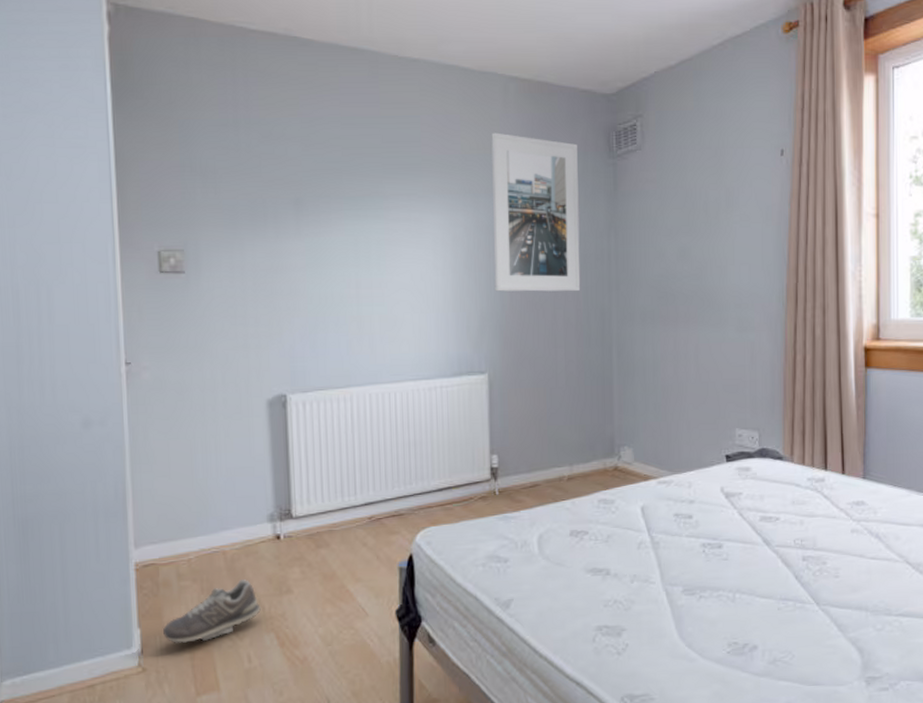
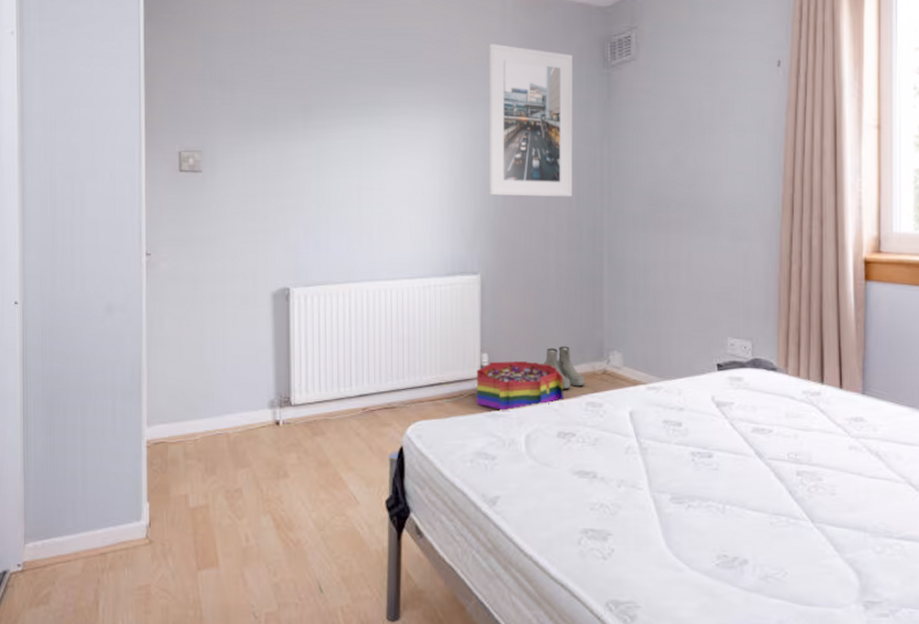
shoe: present [163,579,261,644] -> none [170,462,259,520]
storage bin: none [486,461,575,513] -> present [476,361,564,412]
boots: none [554,444,597,488] -> present [543,346,585,390]

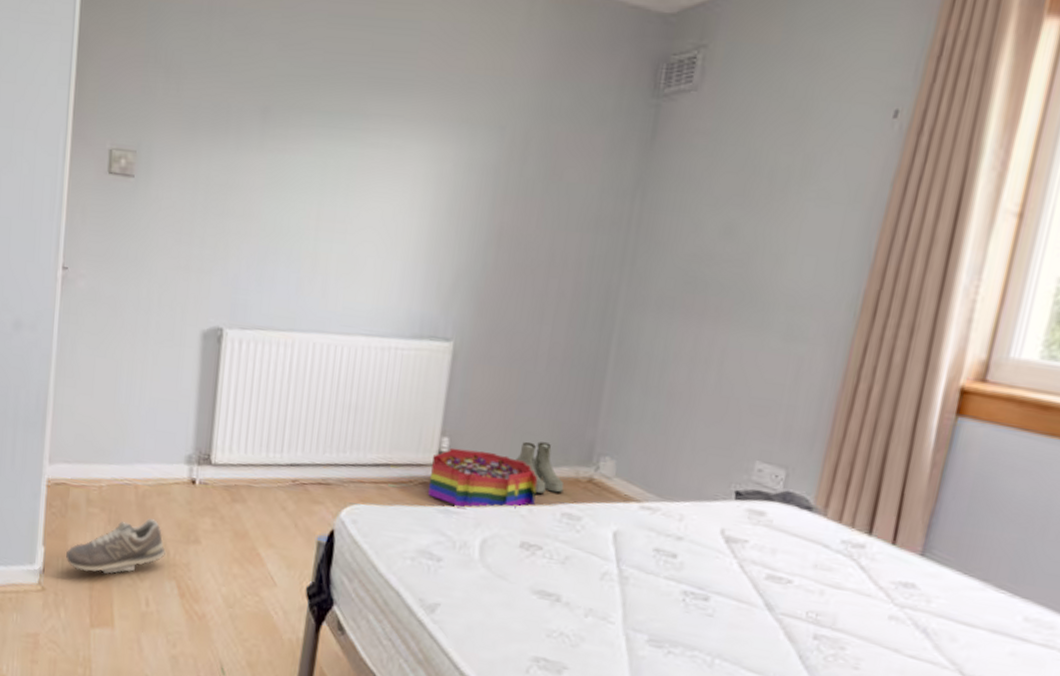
shoe: none [170,462,259,520] -> present [66,518,166,575]
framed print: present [488,44,573,197] -> none [478,50,613,261]

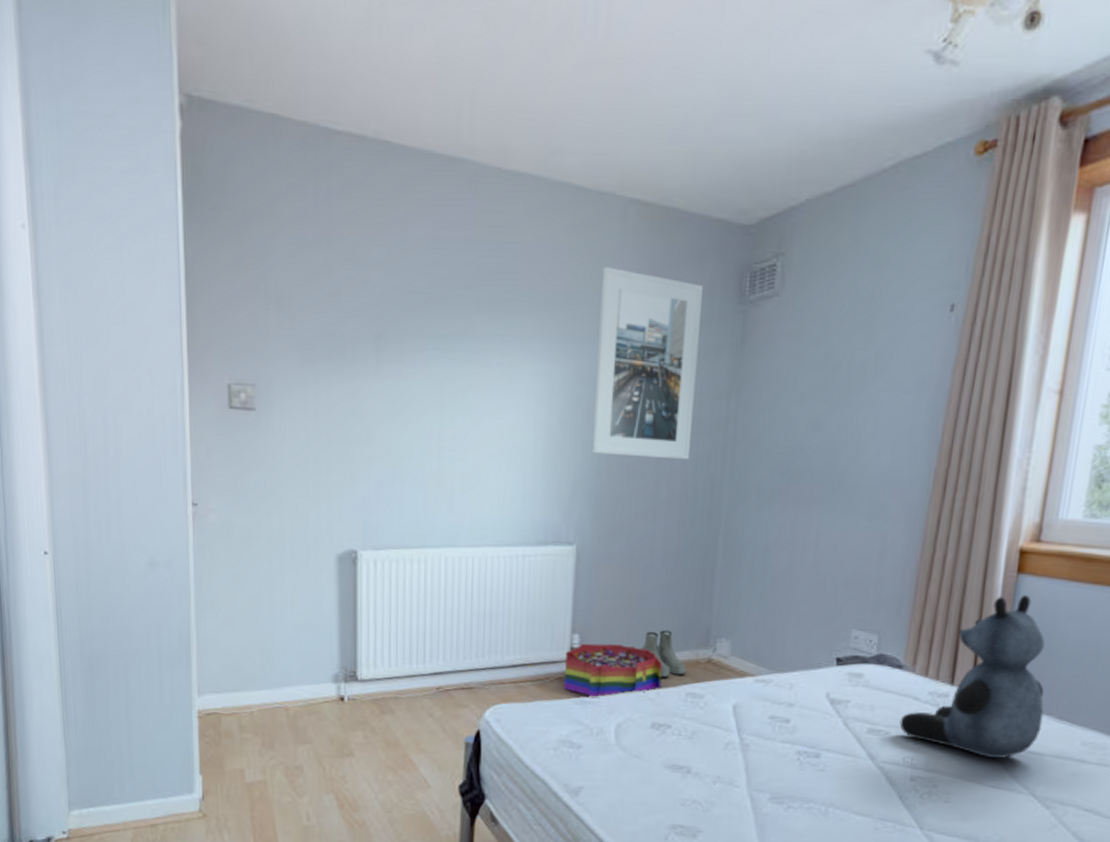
shoe: present [66,518,166,575] -> none [224,738,321,795]
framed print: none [478,50,613,261] -> present [591,267,703,460]
teddy bear: none [804,440,986,626] -> present [899,595,1045,759]

